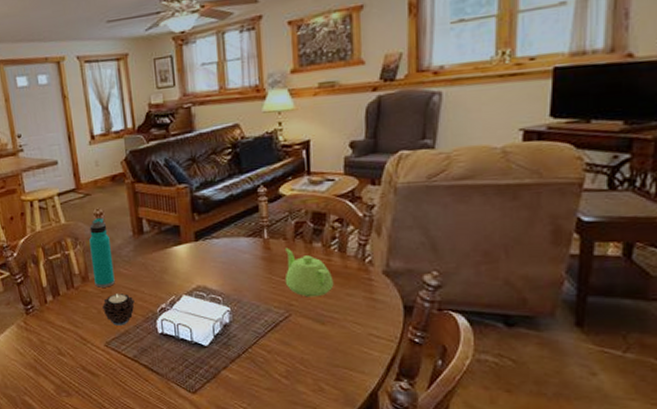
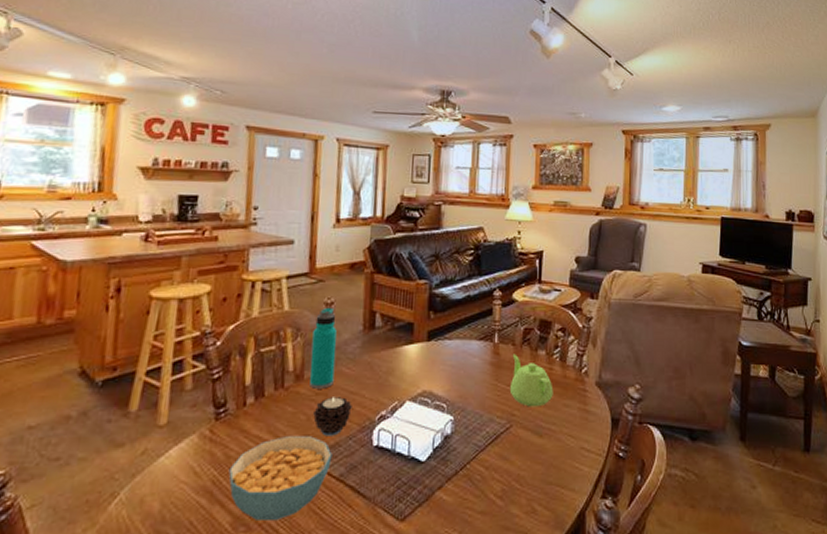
cereal bowl: none [45,326,125,389] -> present [229,436,332,520]

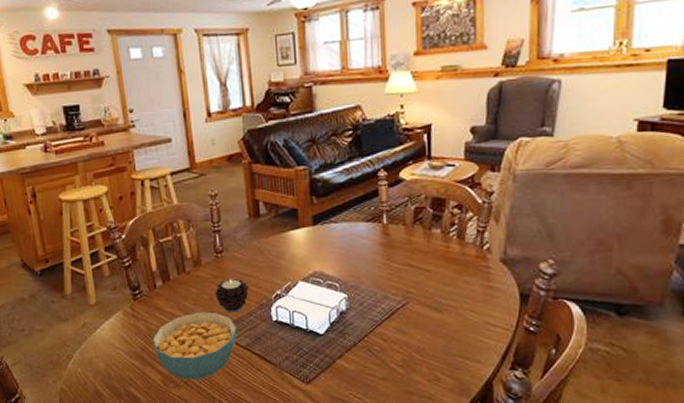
water bottle: present [309,307,337,389] -> none [203,198,229,273]
teapot: present [509,354,553,407] -> none [403,233,452,285]

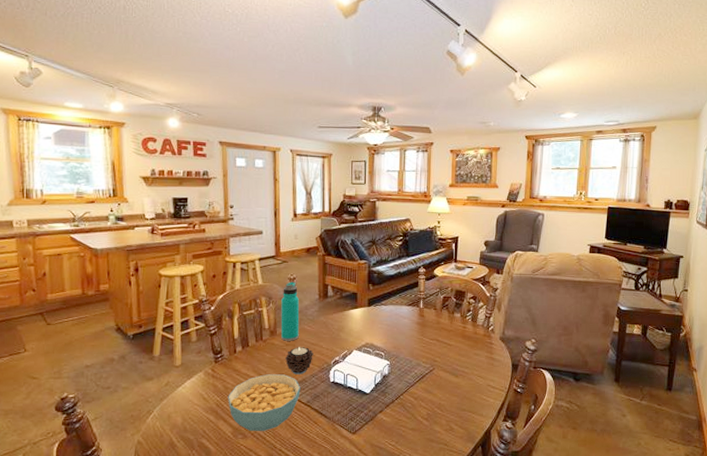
water bottle: none [203,198,229,273] -> present [280,281,300,341]

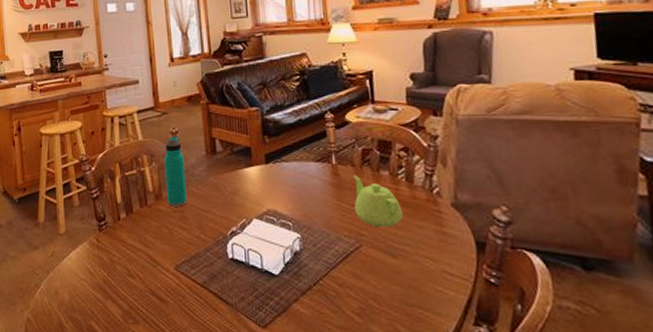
cereal bowl: present [228,374,301,431] -> none [115,246,195,316]
candle: present [285,347,313,375] -> none [174,214,206,248]
teapot: none [432,316,467,355] -> present [352,174,403,228]

